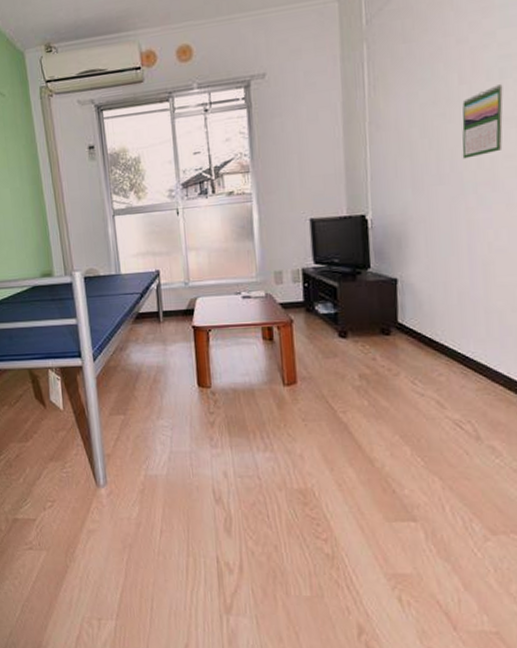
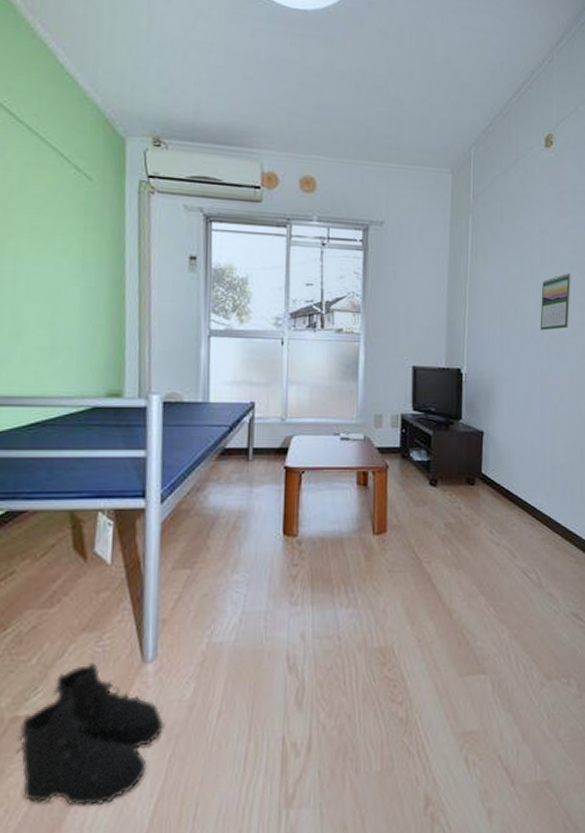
boots: none [19,484,119,589] -> present [16,663,164,807]

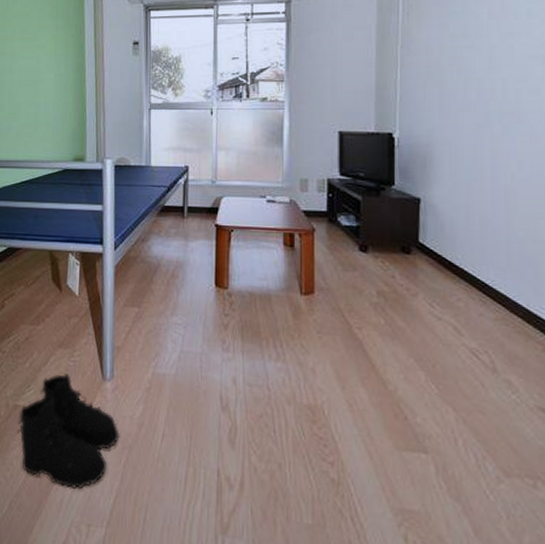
calendar: present [540,273,571,331] -> none [489,24,530,89]

